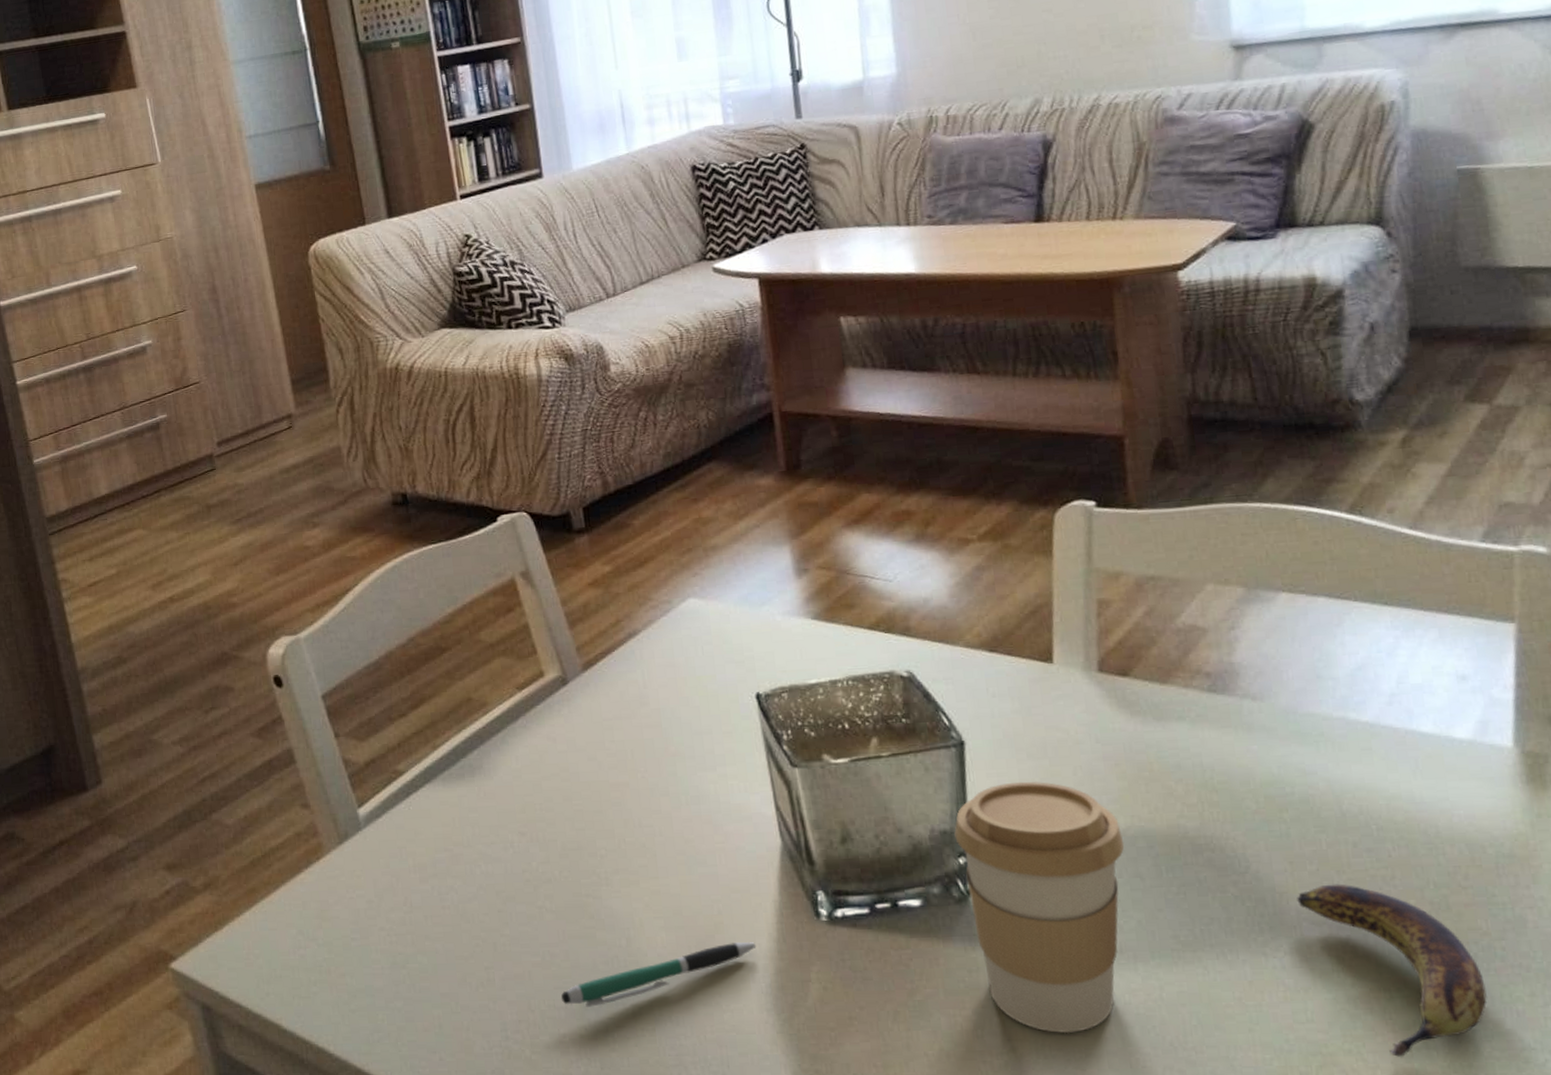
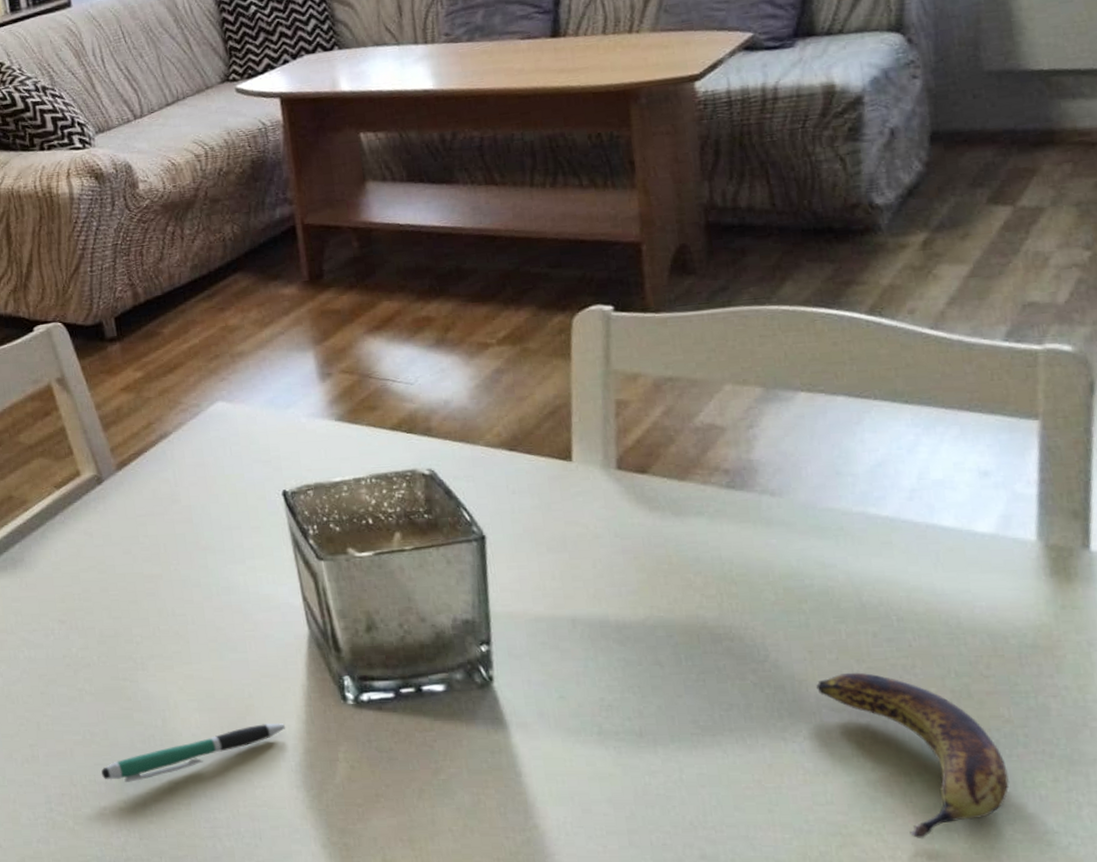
coffee cup: present [954,781,1125,1034] -> none [476,573,644,813]

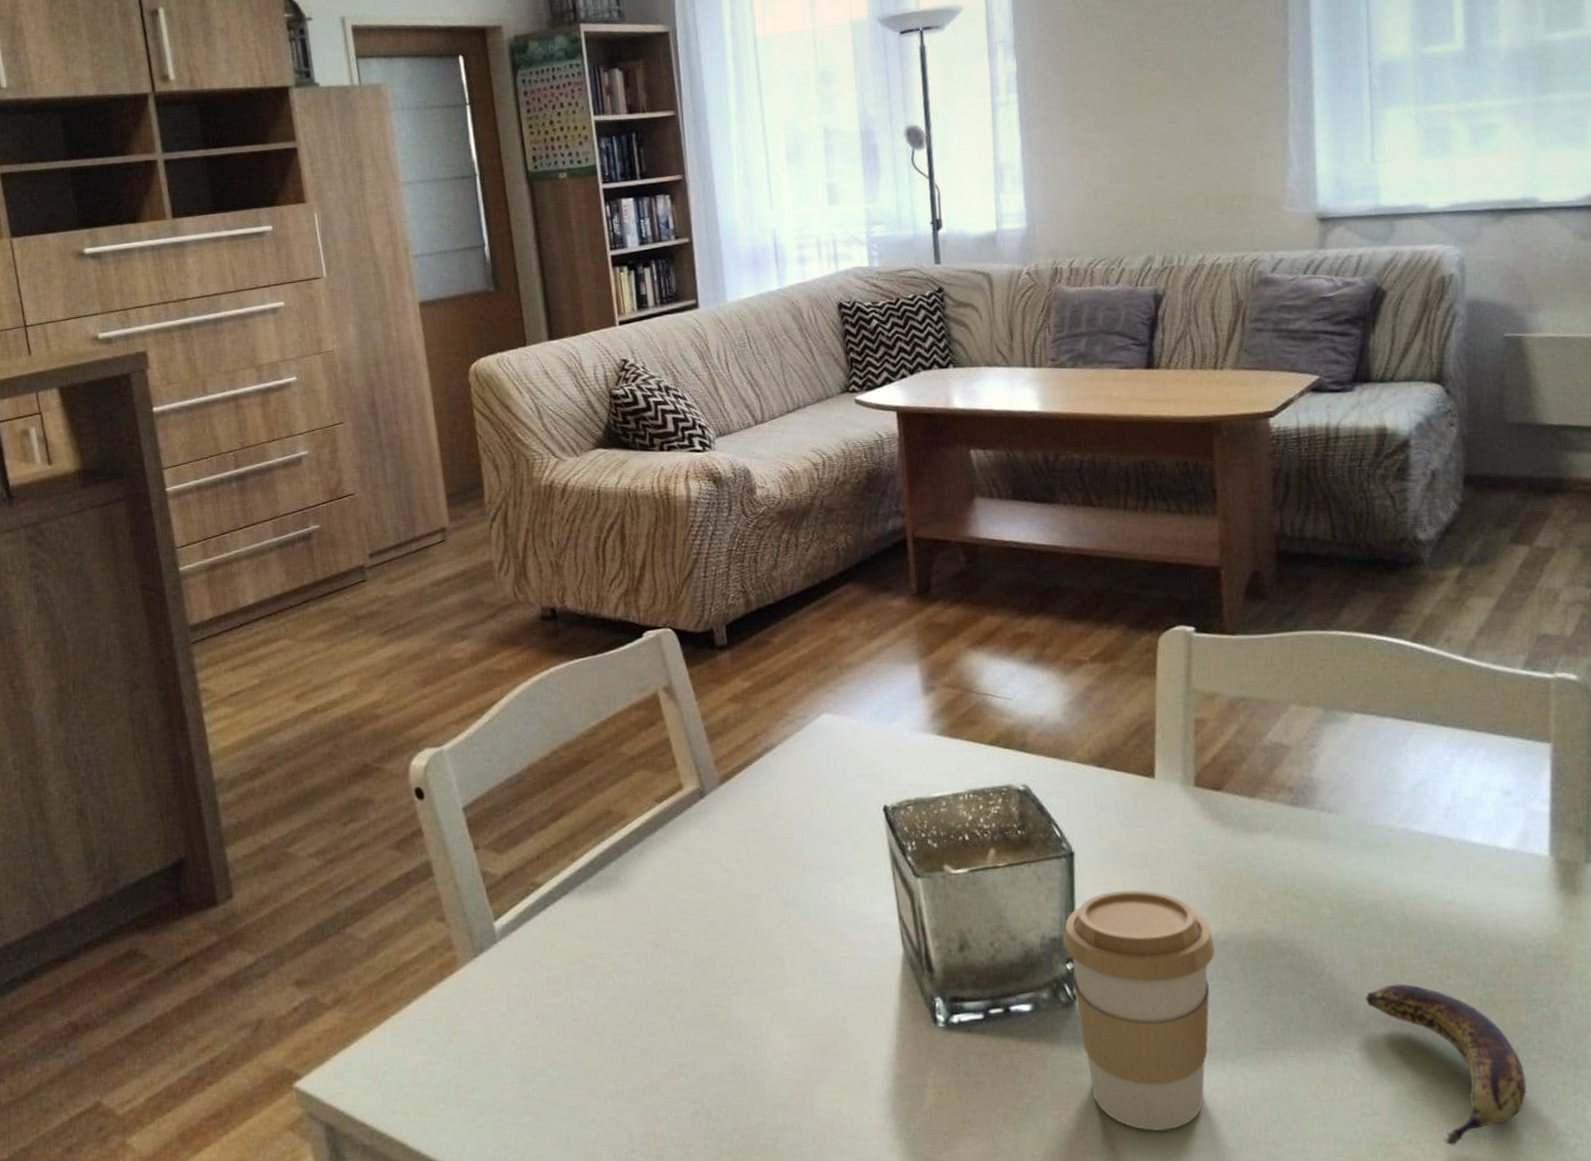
pen: present [101,722,286,782] -> none [688,1048,877,1117]
coffee cup: none [476,573,644,813] -> present [1063,890,1216,1132]

